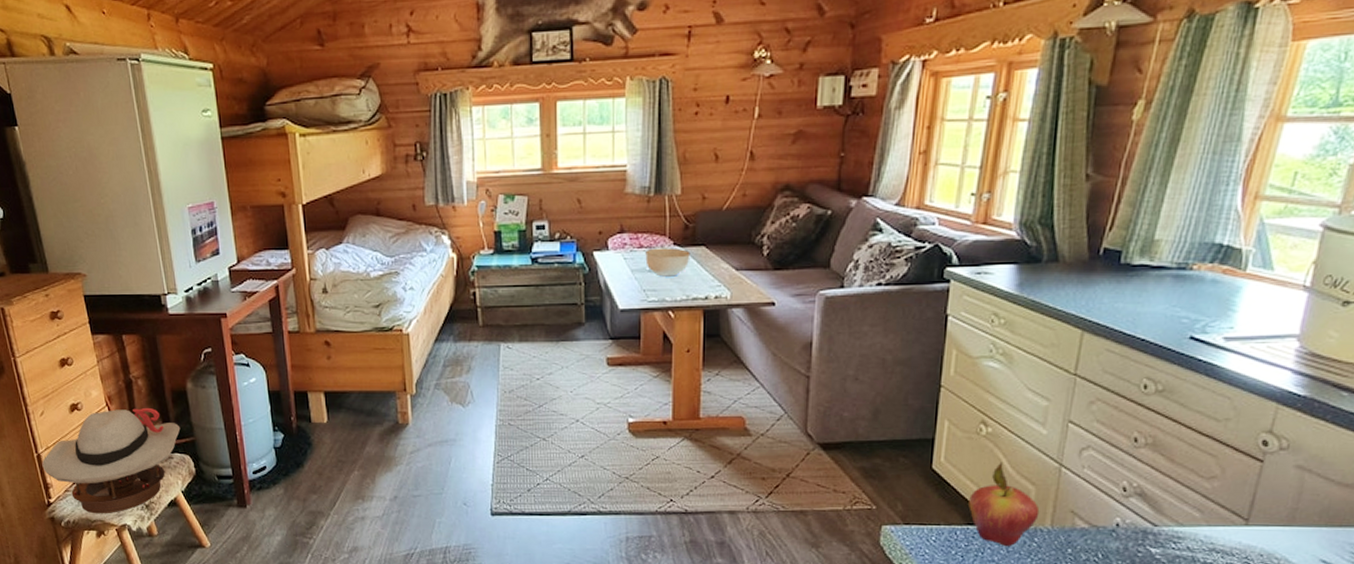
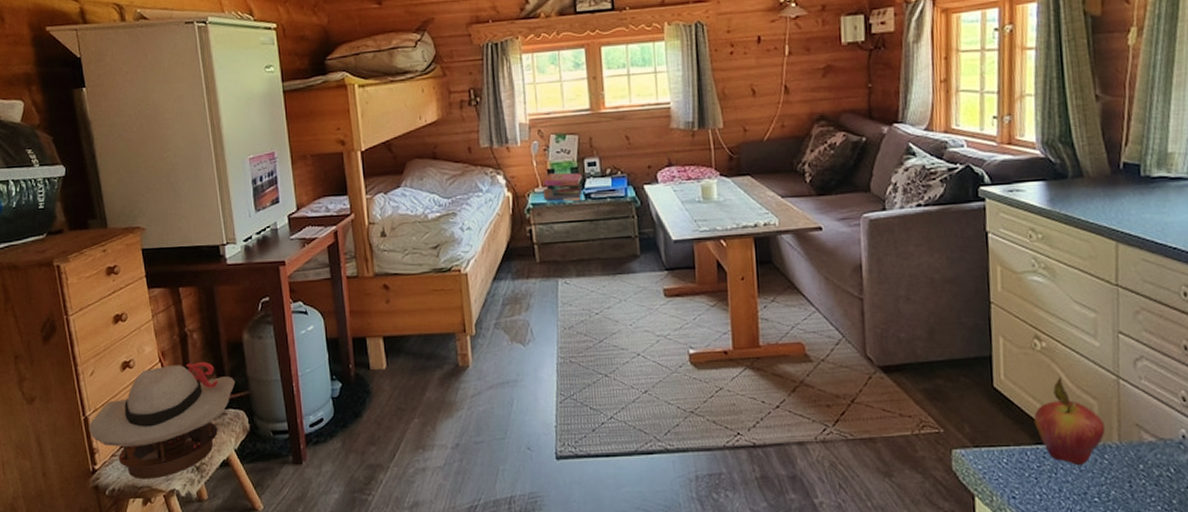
books: none [489,235,530,266] -> present [543,172,582,202]
bowl: present [645,248,691,277] -> none [694,178,737,207]

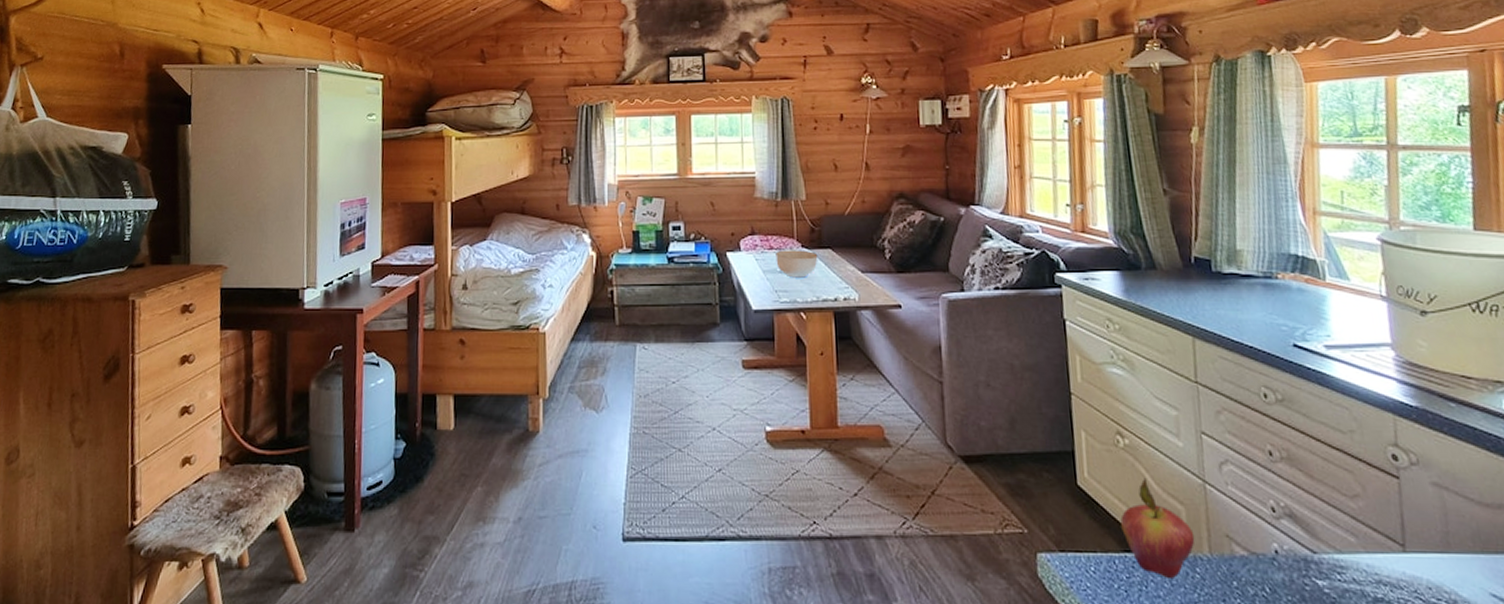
hat: present [89,361,236,480] -> none [134,411,296,540]
books: present [543,172,582,202] -> none [627,235,666,265]
bowl: none [694,178,737,207] -> present [775,250,818,278]

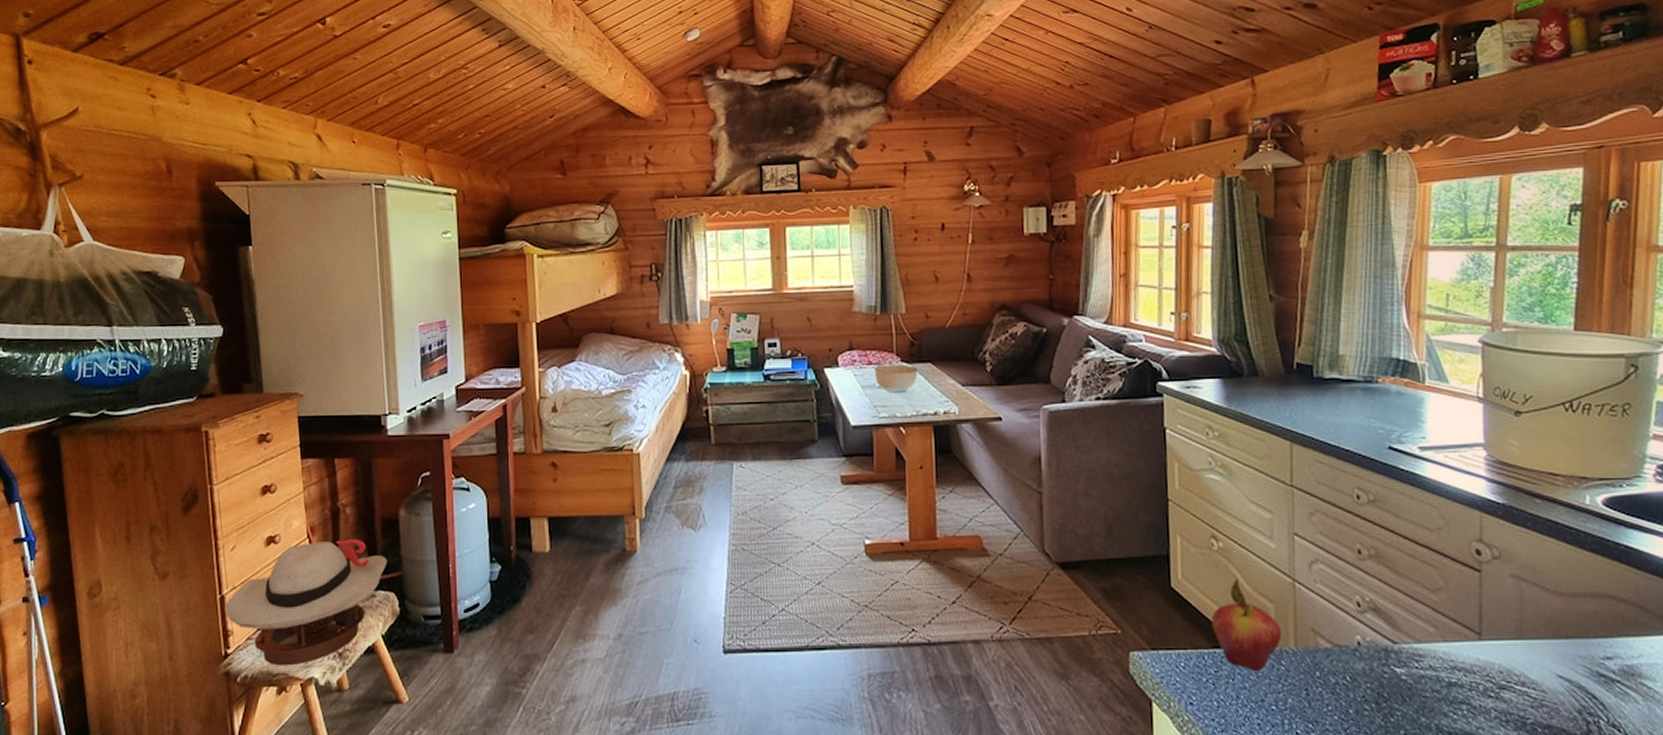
hat: none [134,411,296,540] -> present [224,538,388,666]

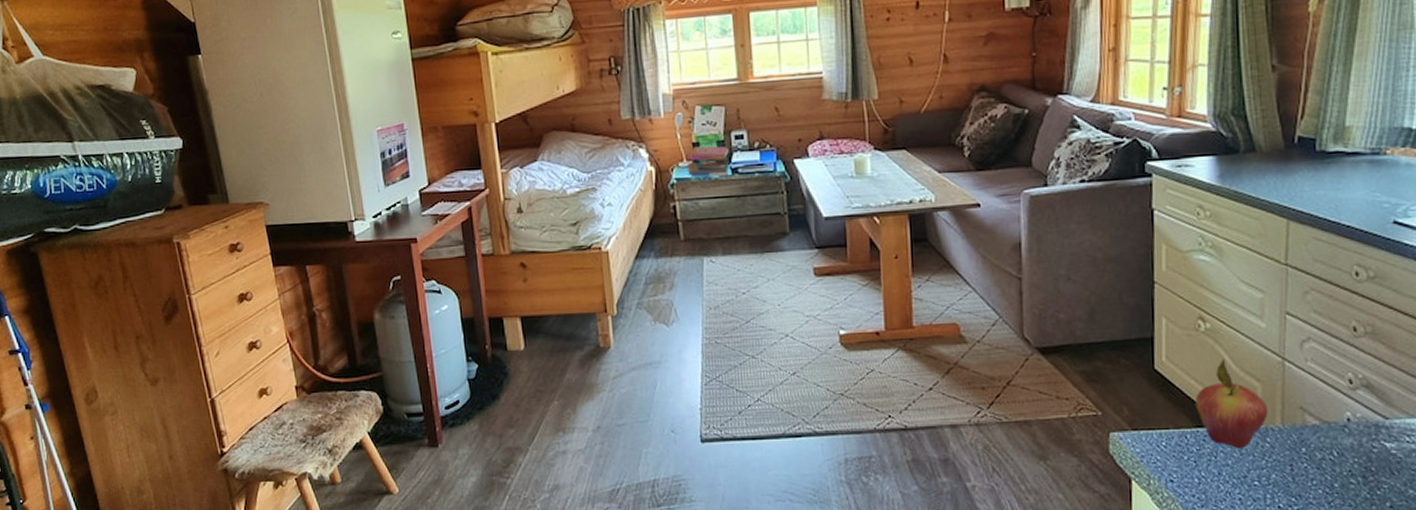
hat: present [224,538,388,666] -> none [215,342,367,463]
books: none [722,352,762,383] -> present [688,146,729,177]
bowl: present [874,364,918,393] -> none [846,152,892,182]

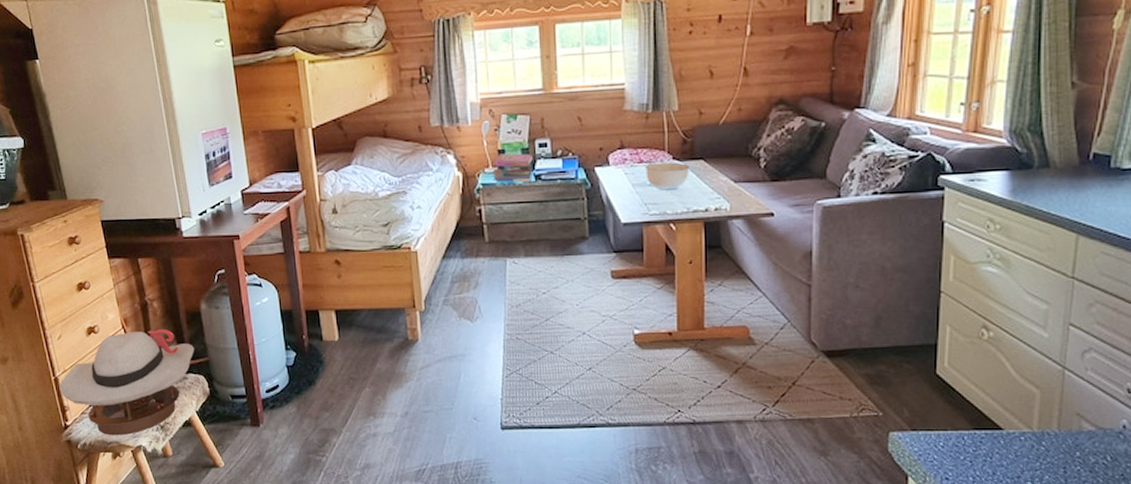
hat: none [215,342,367,463] -> present [59,329,195,436]
bowl: none [846,152,892,182] -> present [645,162,690,191]
fruit: present [1195,358,1269,448] -> none [974,365,1046,450]

